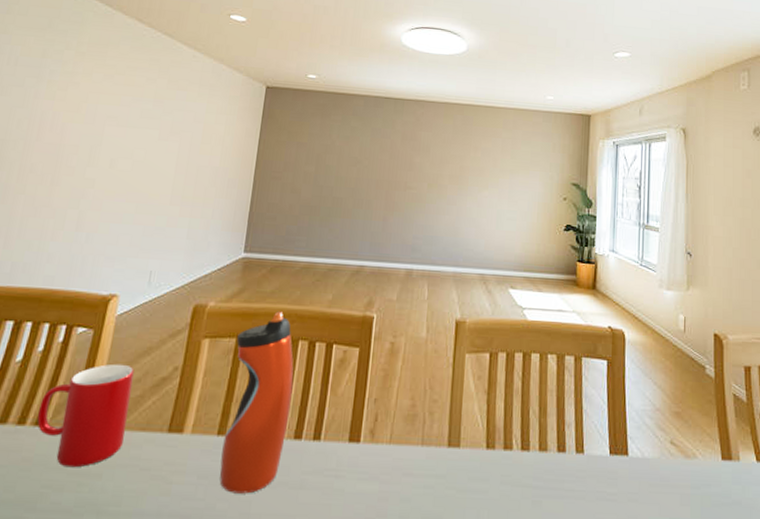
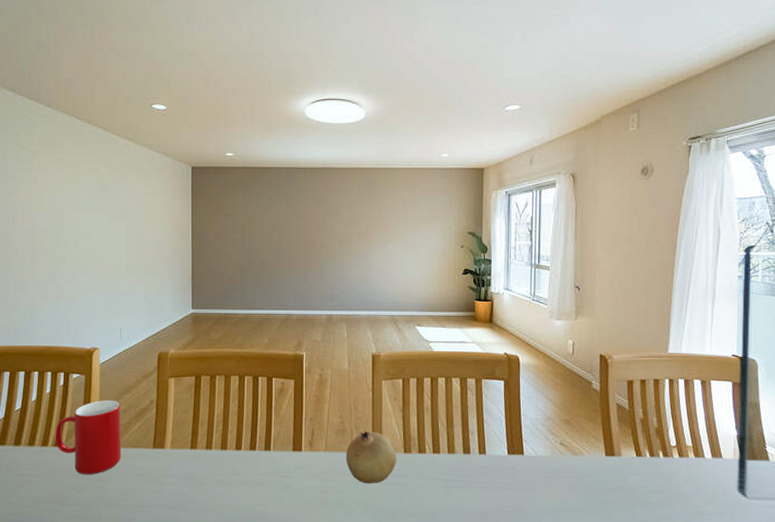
water bottle: present [220,311,294,494] -> none [196,354,244,490]
fruit: none [413,418,478,490] -> present [345,431,397,484]

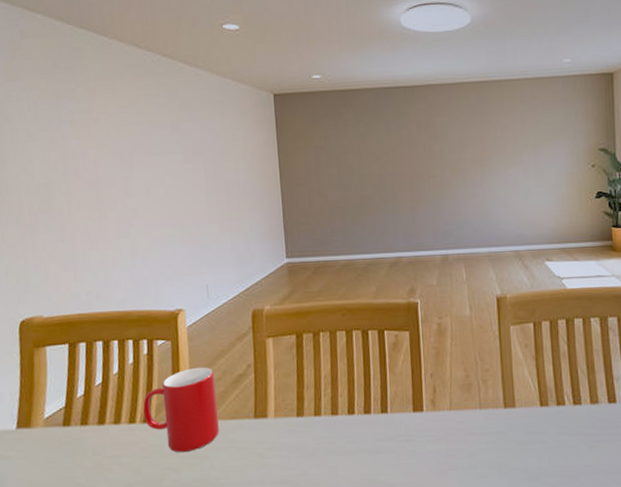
fruit: present [345,431,397,484] -> none [473,384,533,444]

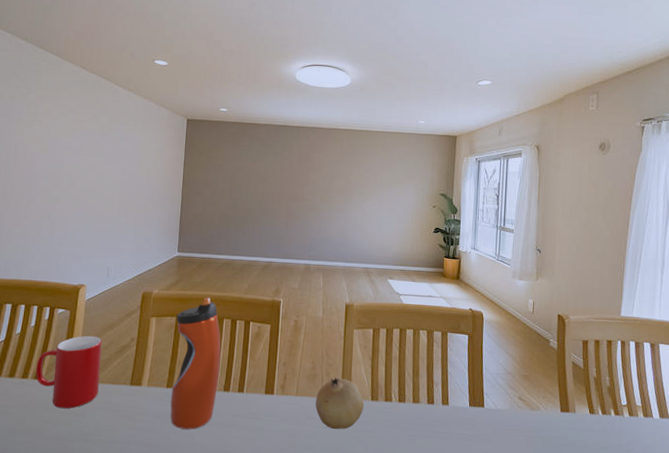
water bottle: none [297,307,357,462] -> present [170,297,221,430]
fruit: none [473,384,533,444] -> present [315,377,365,430]

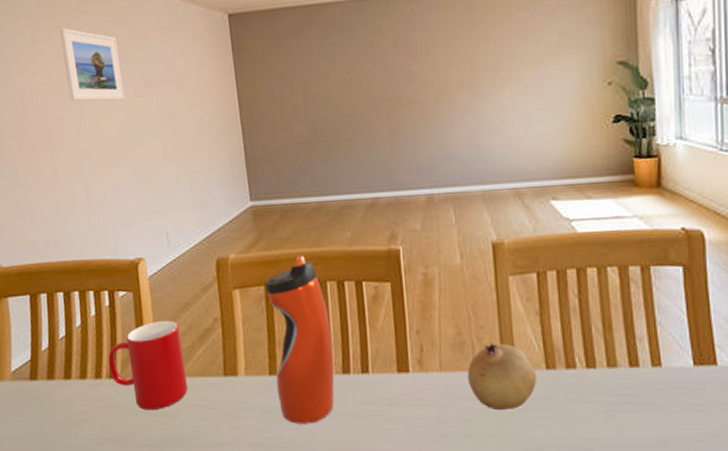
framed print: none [54,106,101,165] -> present [59,27,125,101]

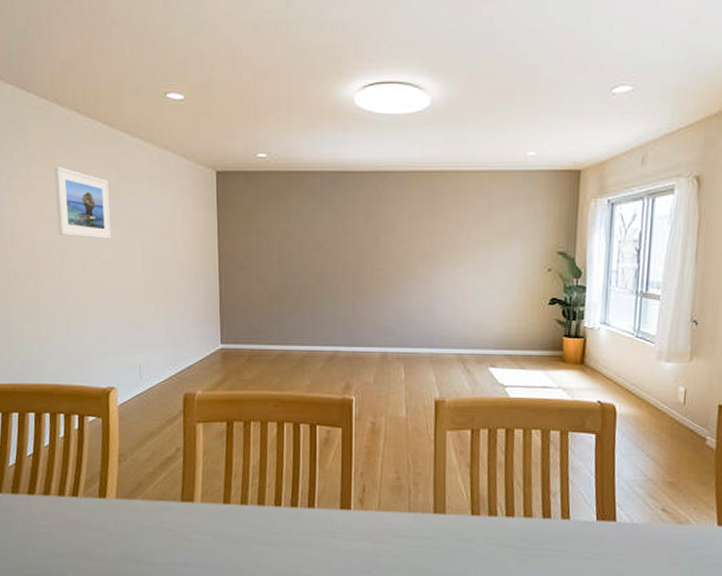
cup: present [108,320,188,411] -> none [72,446,146,529]
water bottle: present [265,255,335,424] -> none [227,397,284,550]
fruit: present [467,343,537,411] -> none [402,488,463,549]

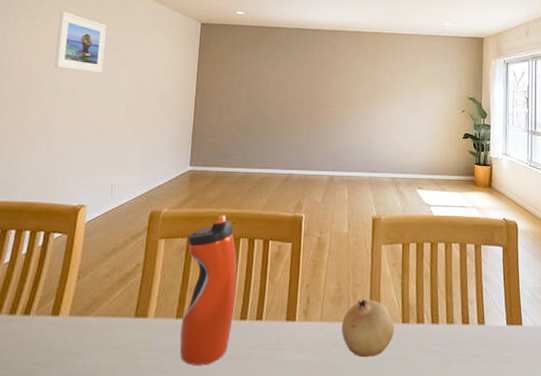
water bottle: none [227,397,284,550] -> present [180,214,238,365]
fruit: none [402,488,463,549] -> present [341,299,395,358]

